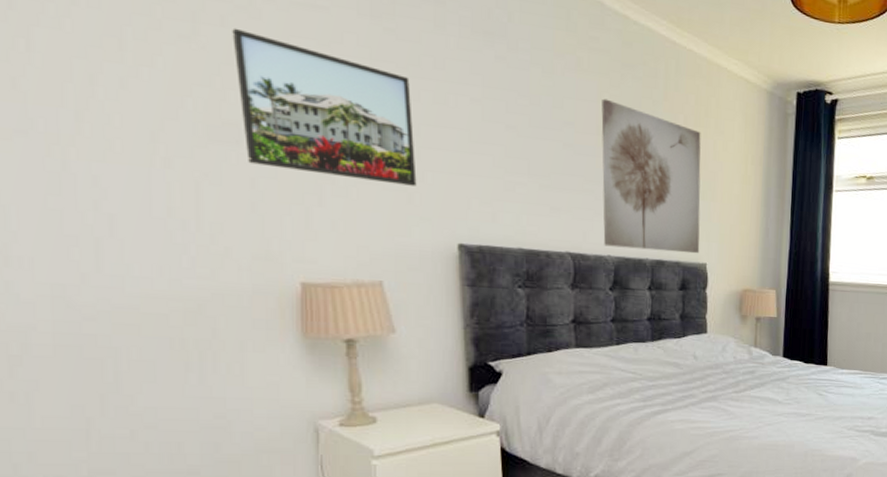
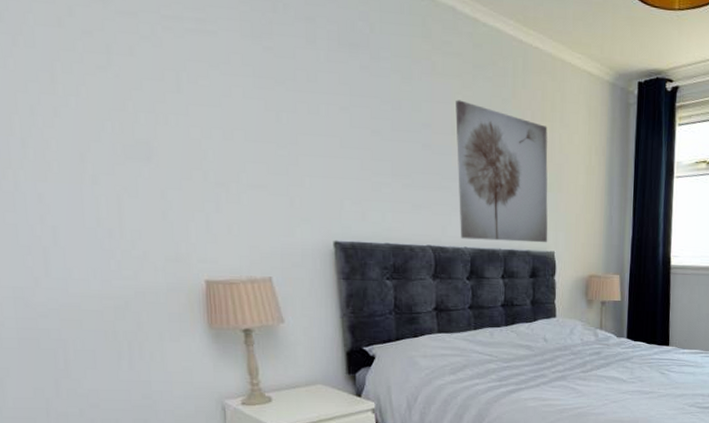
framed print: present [232,28,417,186] -> none [139,56,297,191]

